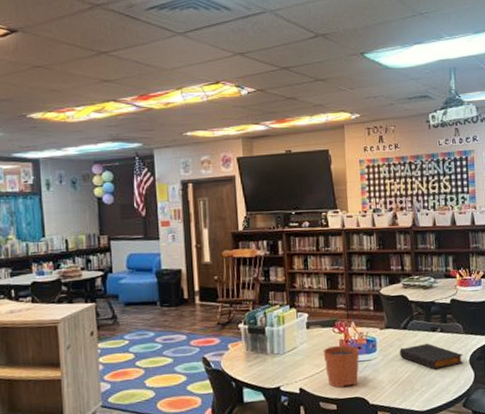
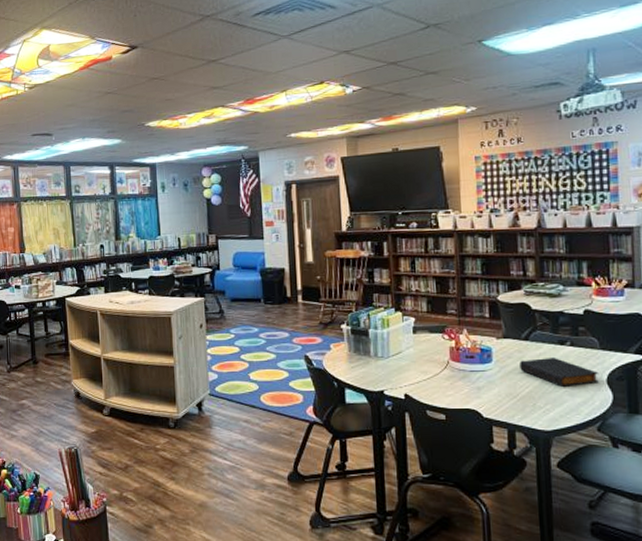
plant pot: present [323,332,360,388] -> none [431,339,473,398]

